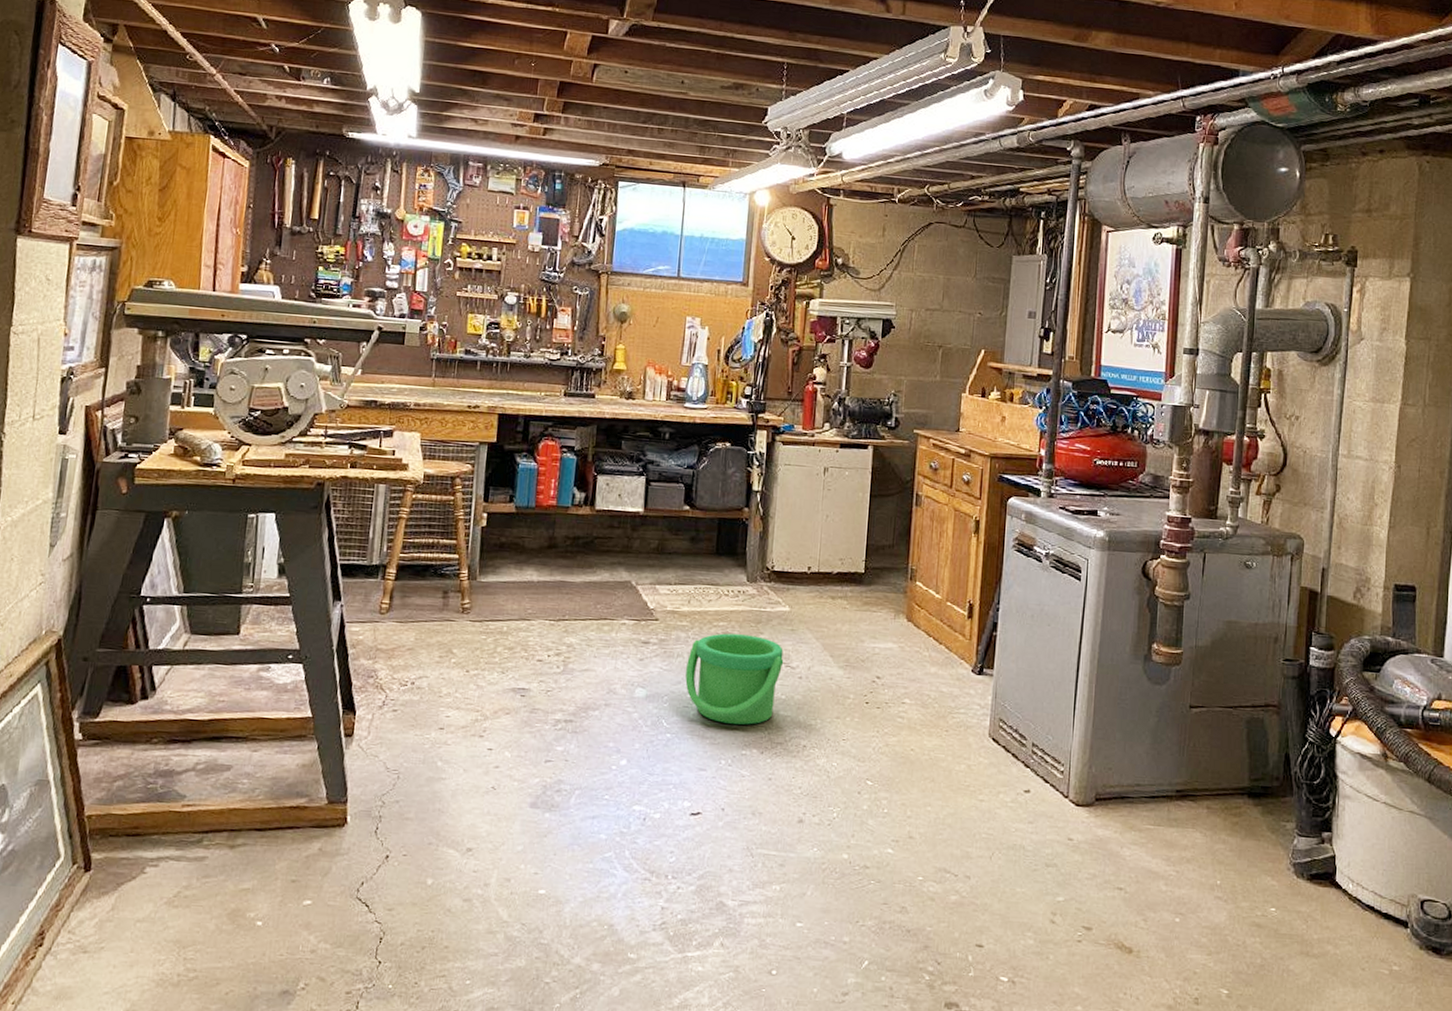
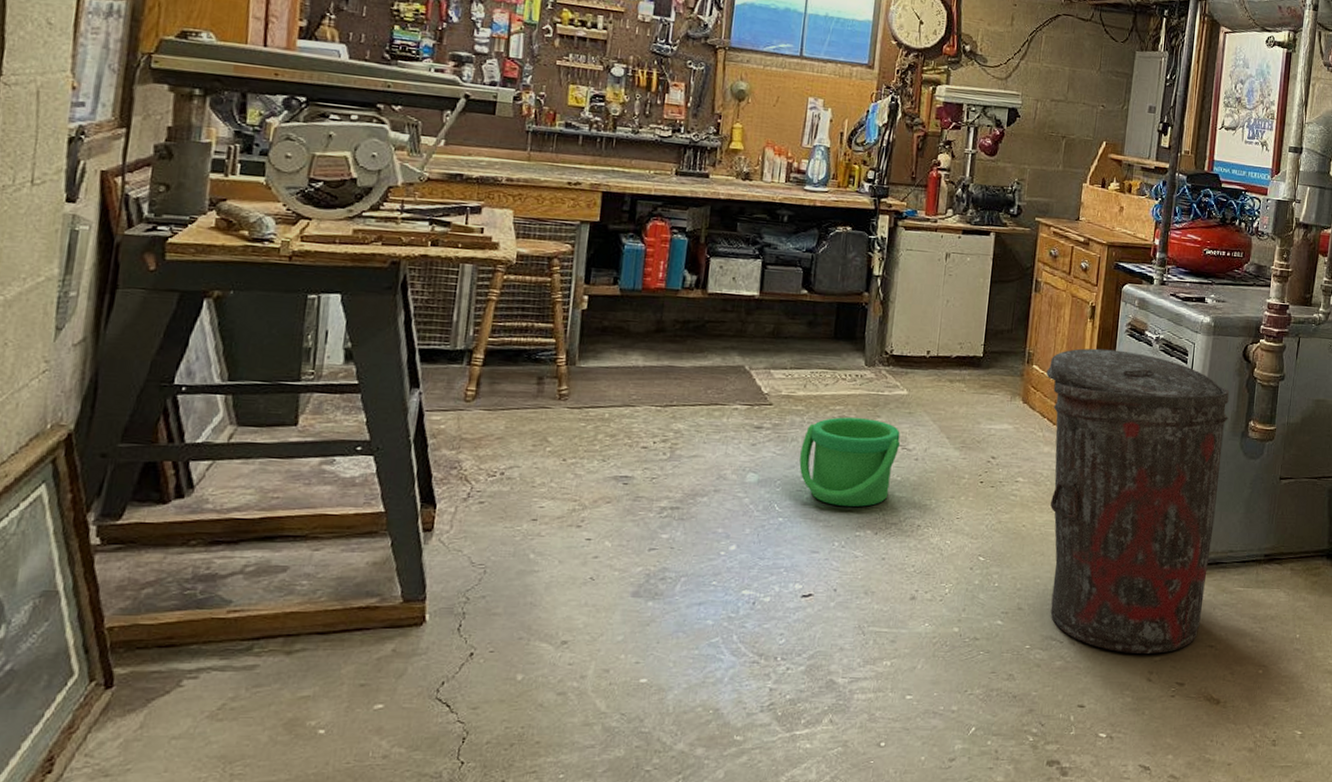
trash can: none [930,564,1129,894] -> present [1046,348,1230,654]

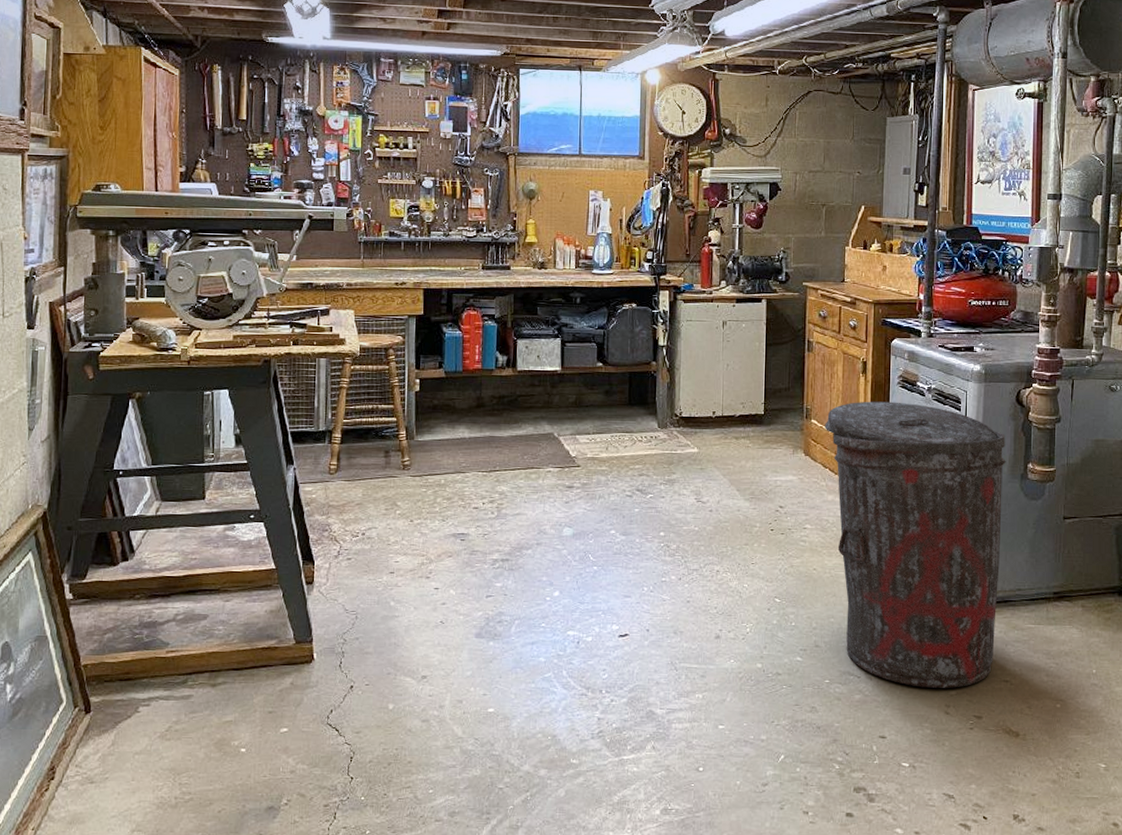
bucket: present [799,417,901,507] -> none [608,475,695,556]

